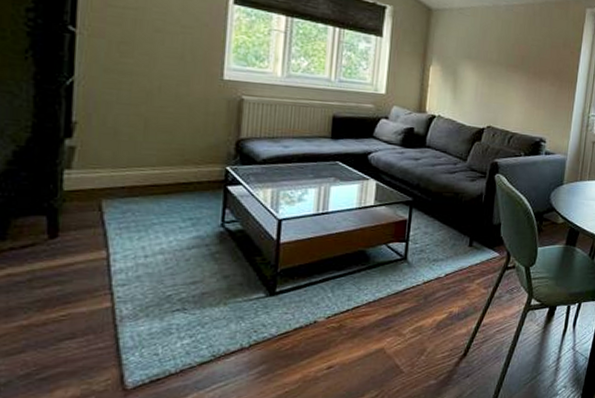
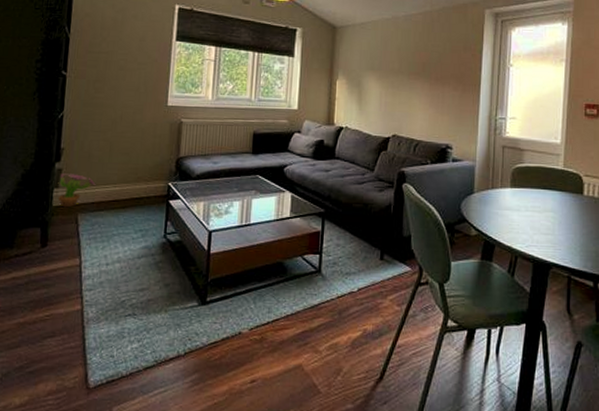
decorative plant: none [70,151,128,193] -> present [57,172,97,208]

